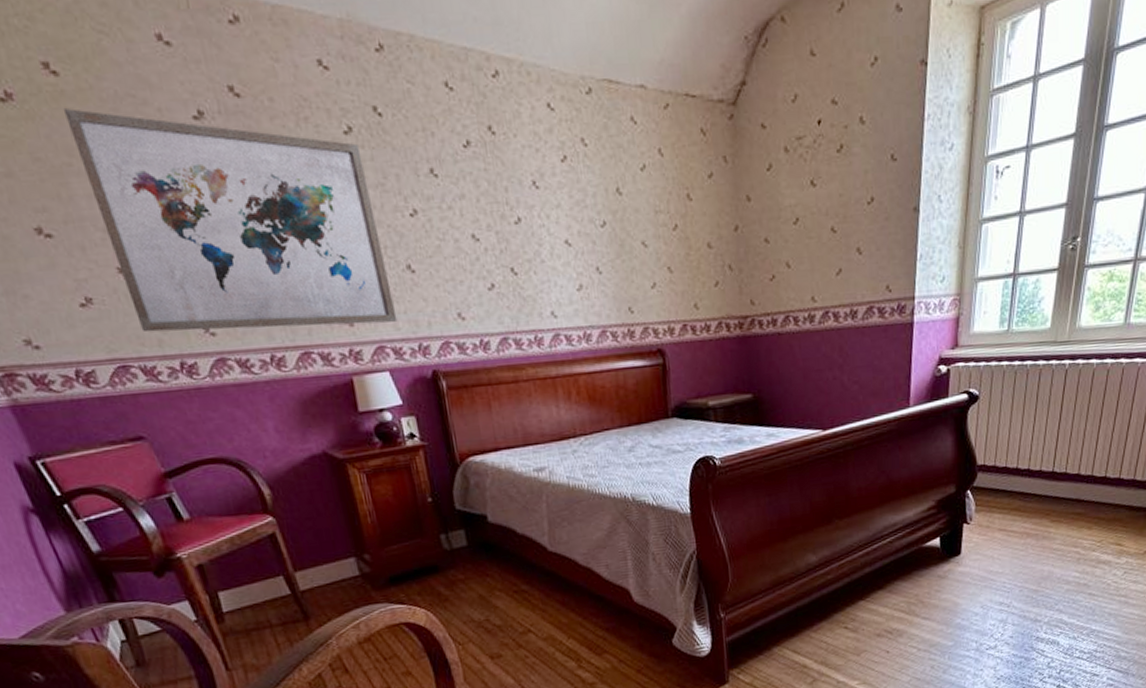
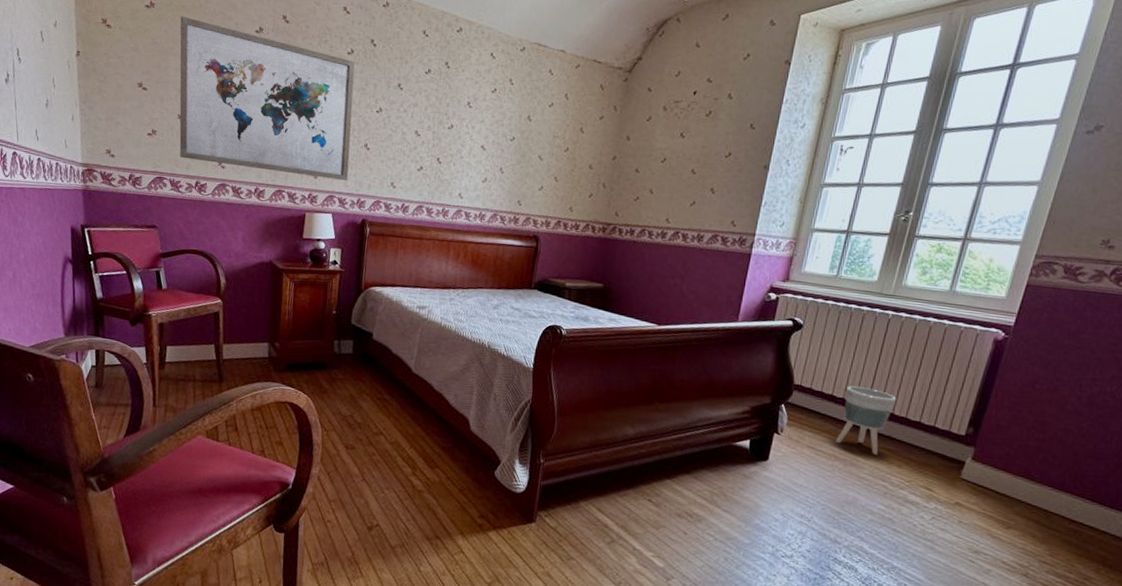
planter: none [1025,451,1081,522] -> present [835,386,897,455]

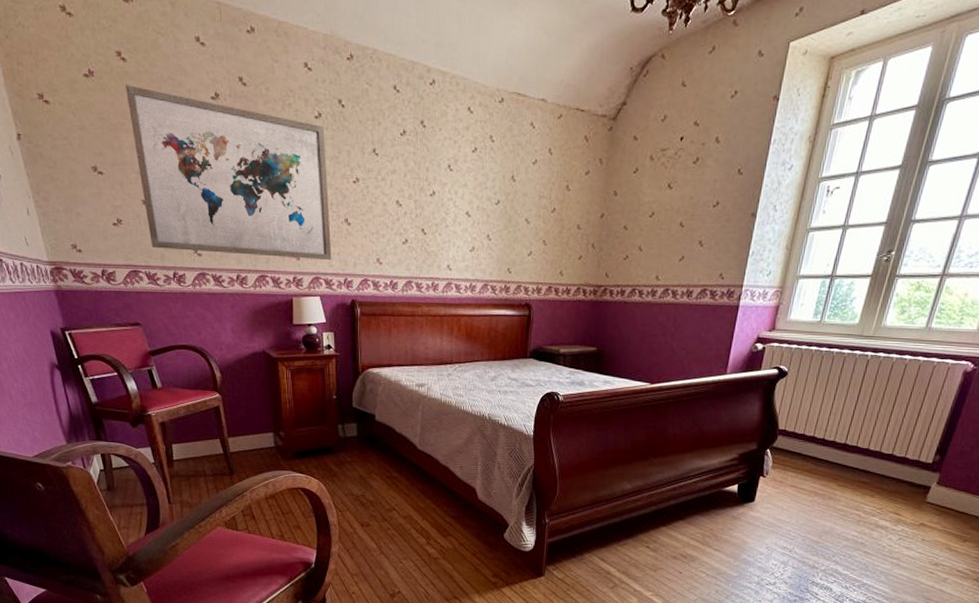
planter: present [835,386,897,455] -> none [815,426,872,488]

